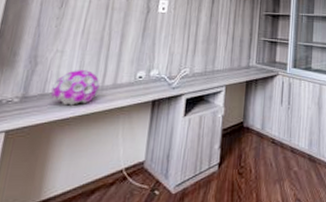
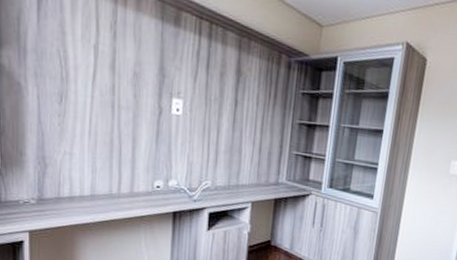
decorative ball: present [51,70,100,106] -> none [67,174,116,211]

